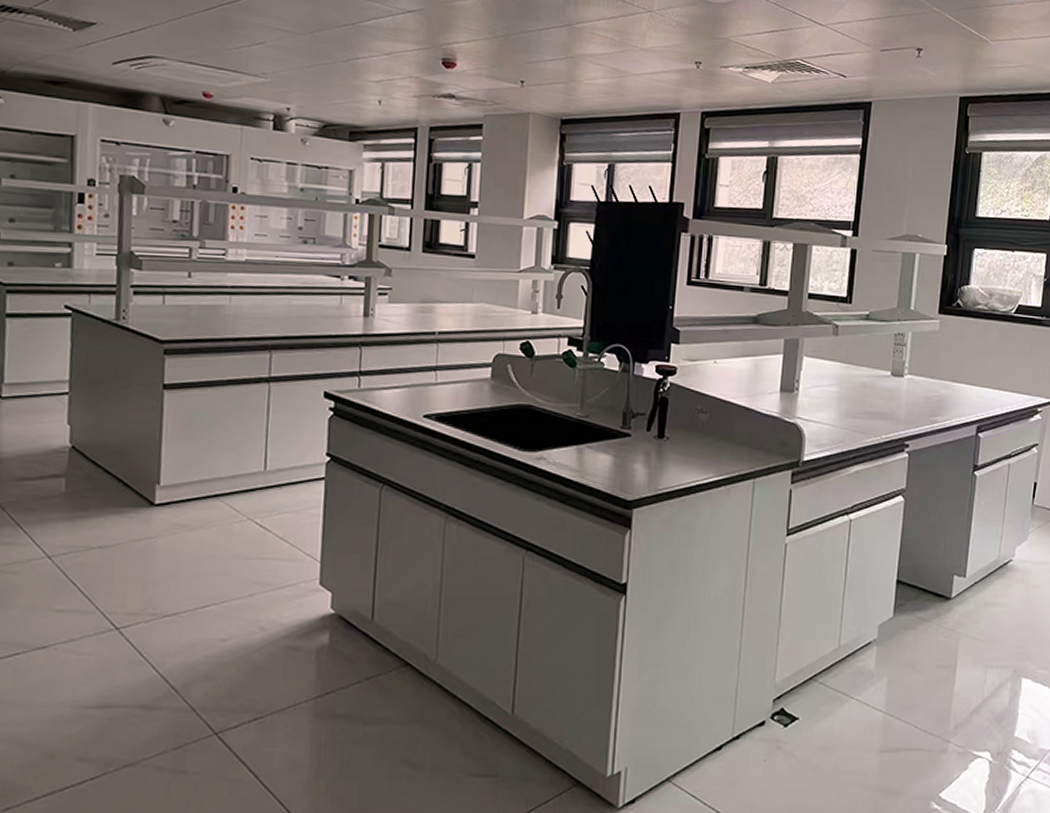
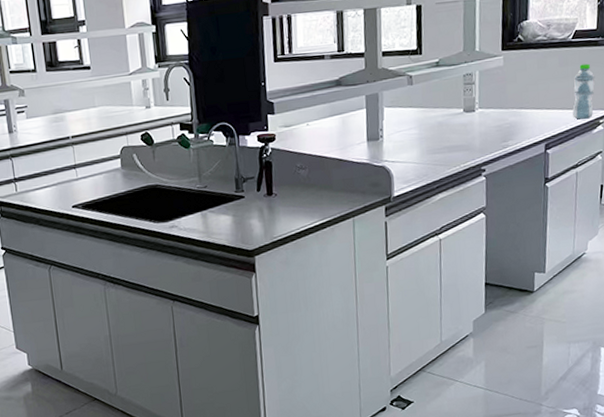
water bottle: none [1009,343,1036,406] -> present [572,63,595,120]

